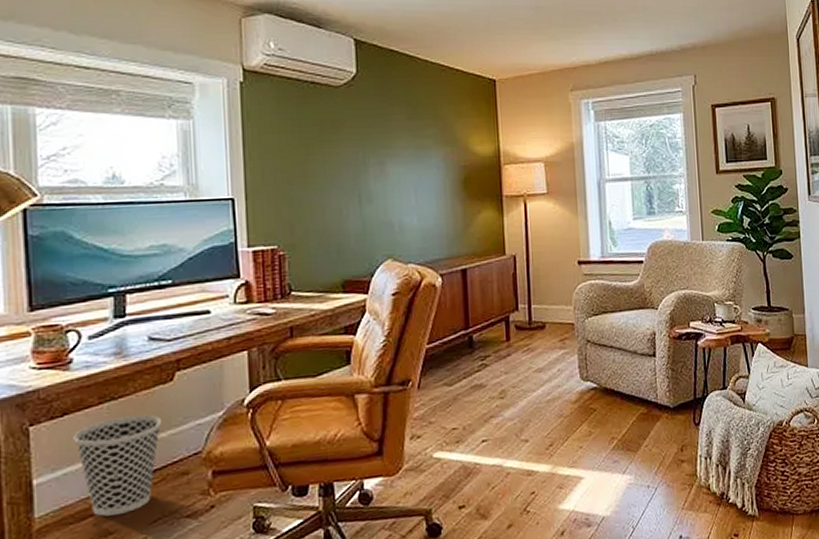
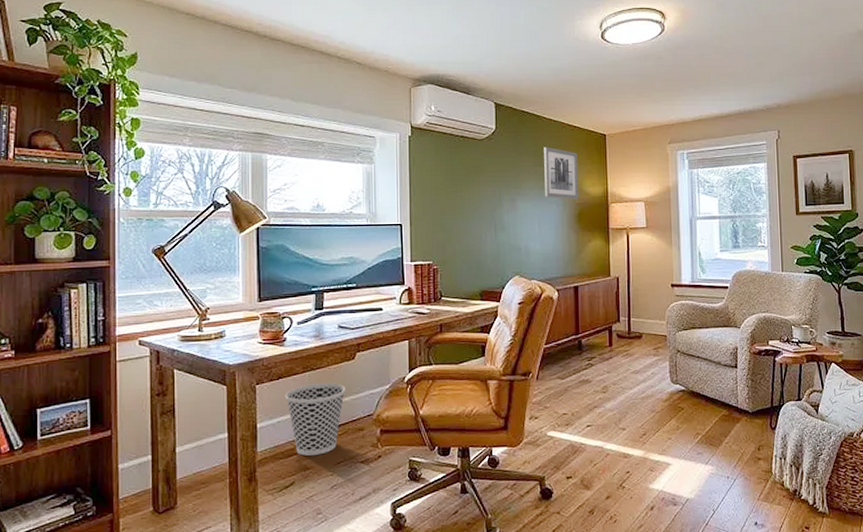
wall art: none [419,95,465,161] -> present [544,146,579,199]

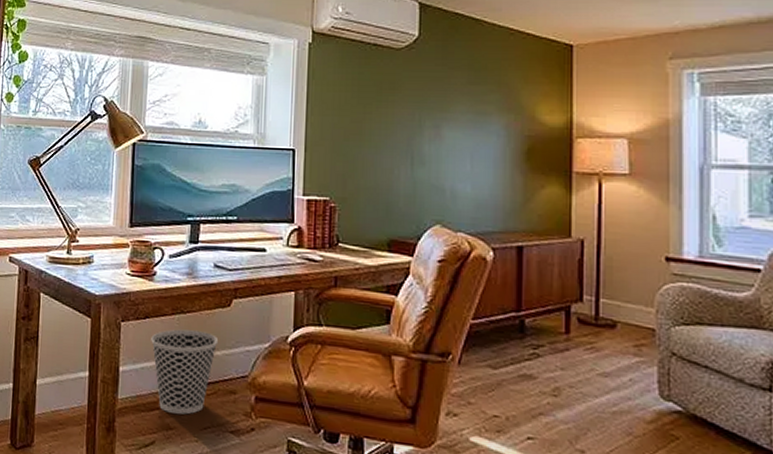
wall art: present [544,146,579,199] -> none [482,59,530,130]

